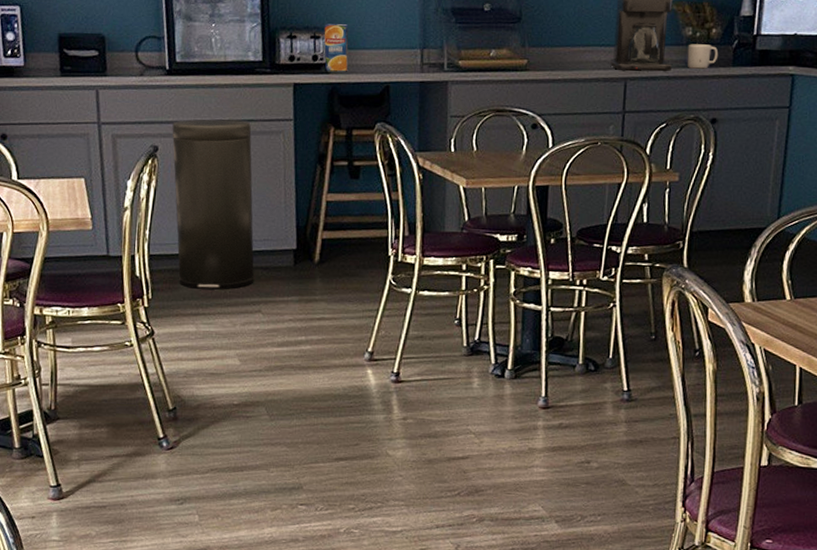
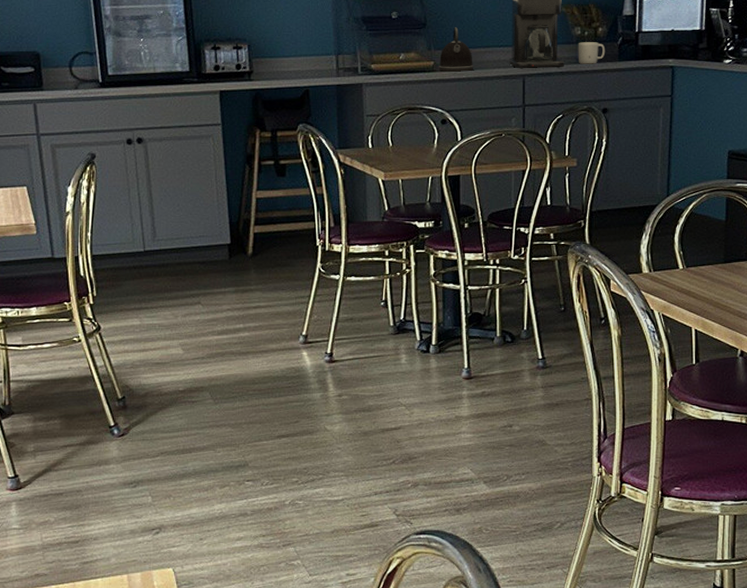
pedal bin: present [172,119,255,290] -> none [108,127,193,285]
orange juice: present [324,24,349,72] -> none [245,35,270,79]
kettle: none [532,23,571,72] -> present [438,27,473,72]

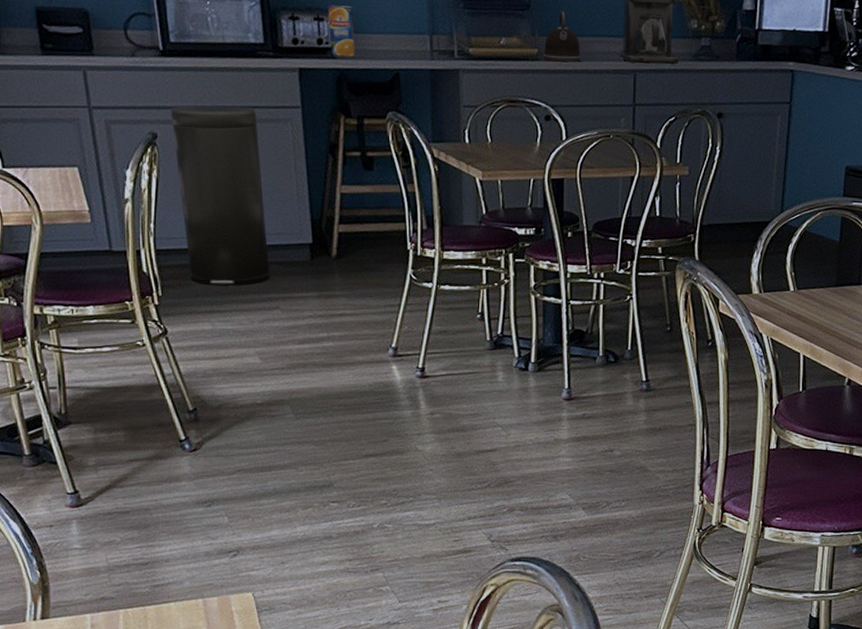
pedal bin: none [108,127,193,285] -> present [171,105,270,286]
orange juice: none [245,35,270,79] -> present [328,5,356,57]
mug: present [578,42,606,64] -> none [693,37,723,63]

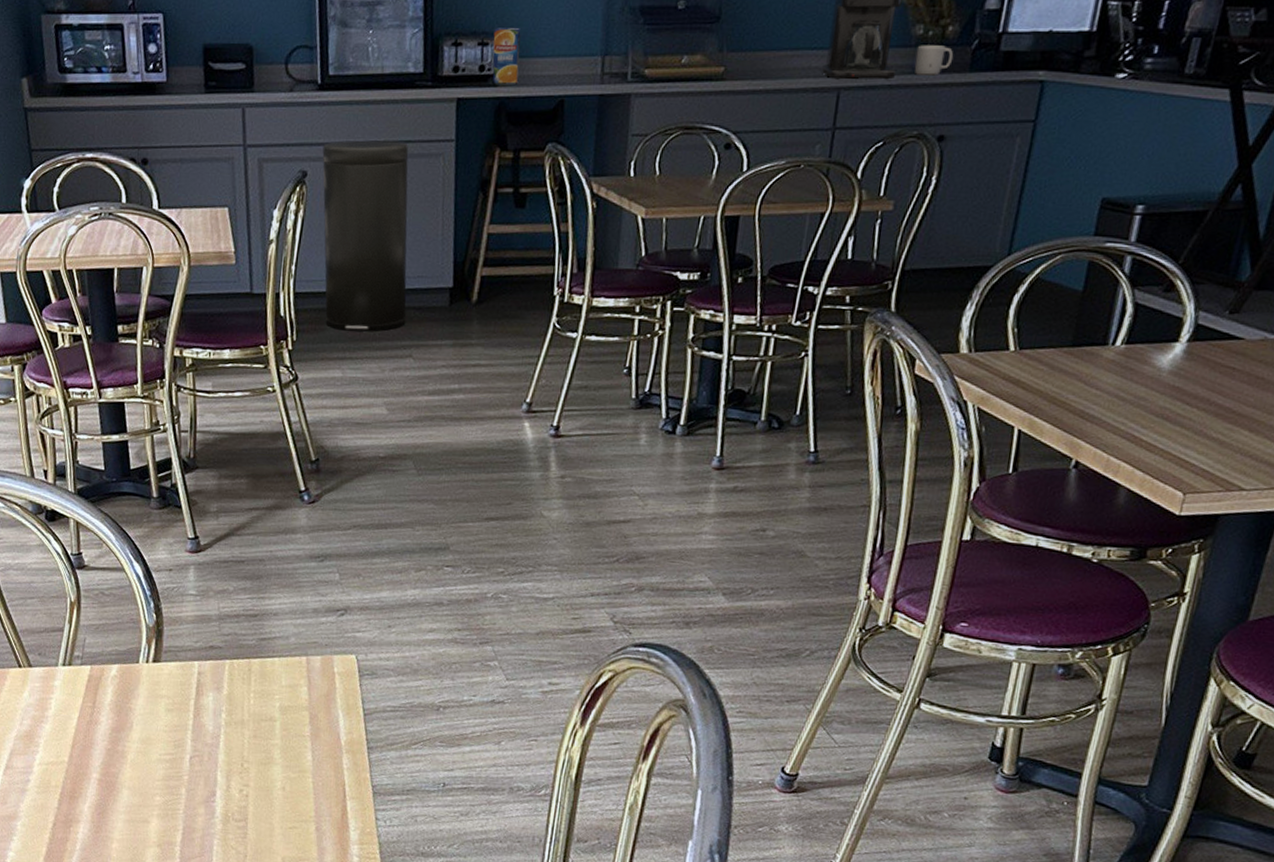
kettle: present [543,11,581,63] -> none [729,22,776,82]
mug: none [693,37,723,63] -> present [913,45,954,76]

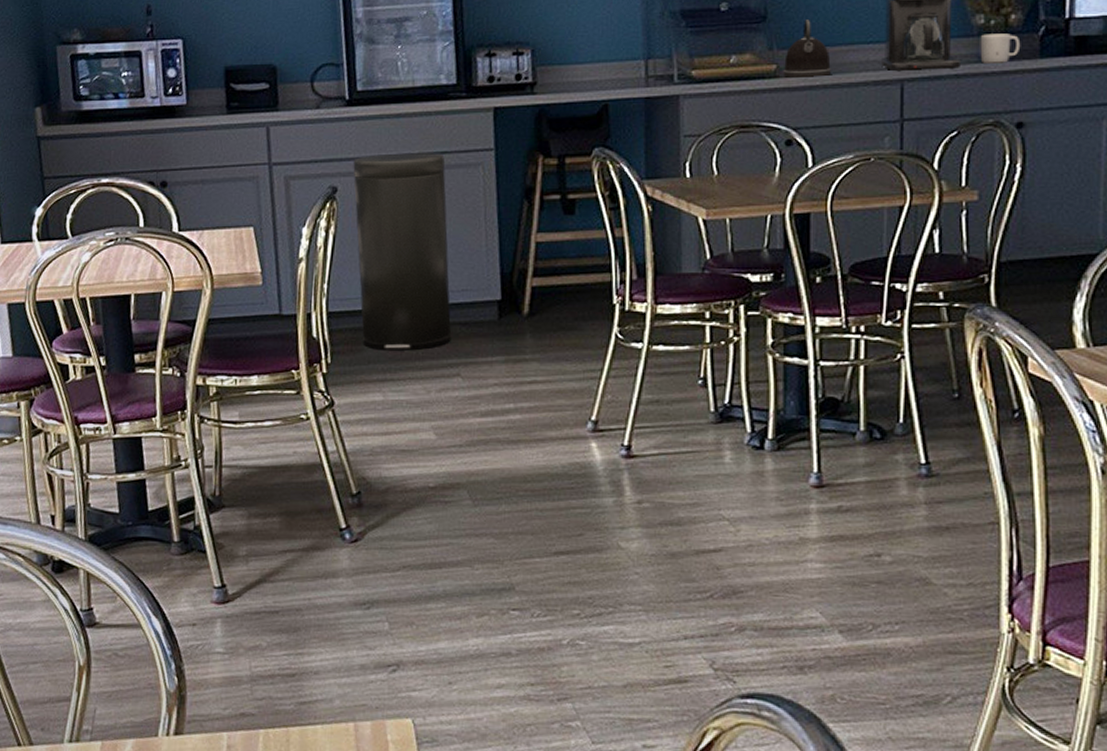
orange juice: present [492,28,521,84] -> none [528,37,559,91]
kettle: none [729,22,776,82] -> present [783,20,831,77]

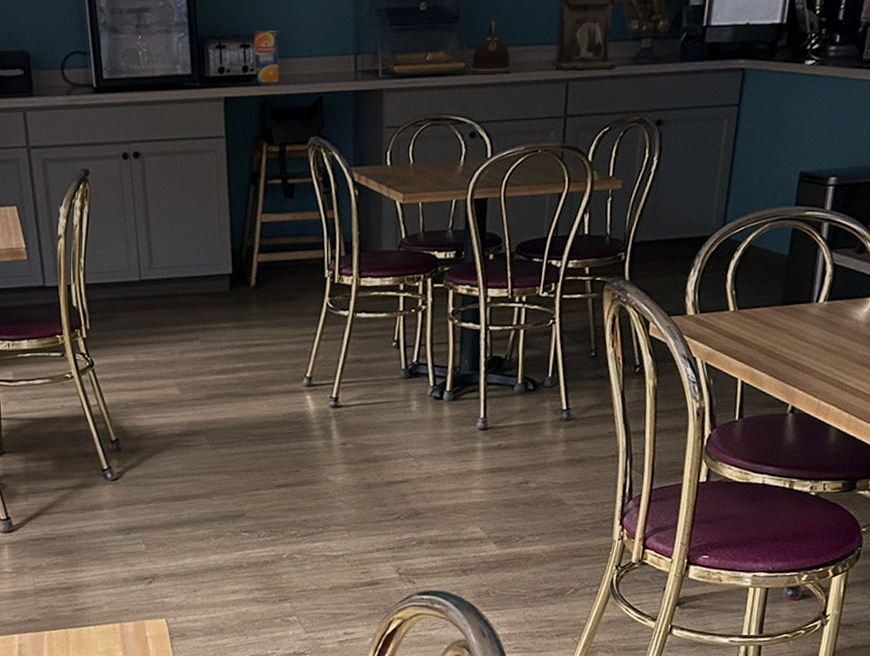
pedal bin: present [353,153,452,351] -> none [102,139,191,318]
orange juice: none [528,37,559,91] -> present [254,31,280,83]
mug: present [980,33,1021,63] -> none [632,39,666,66]

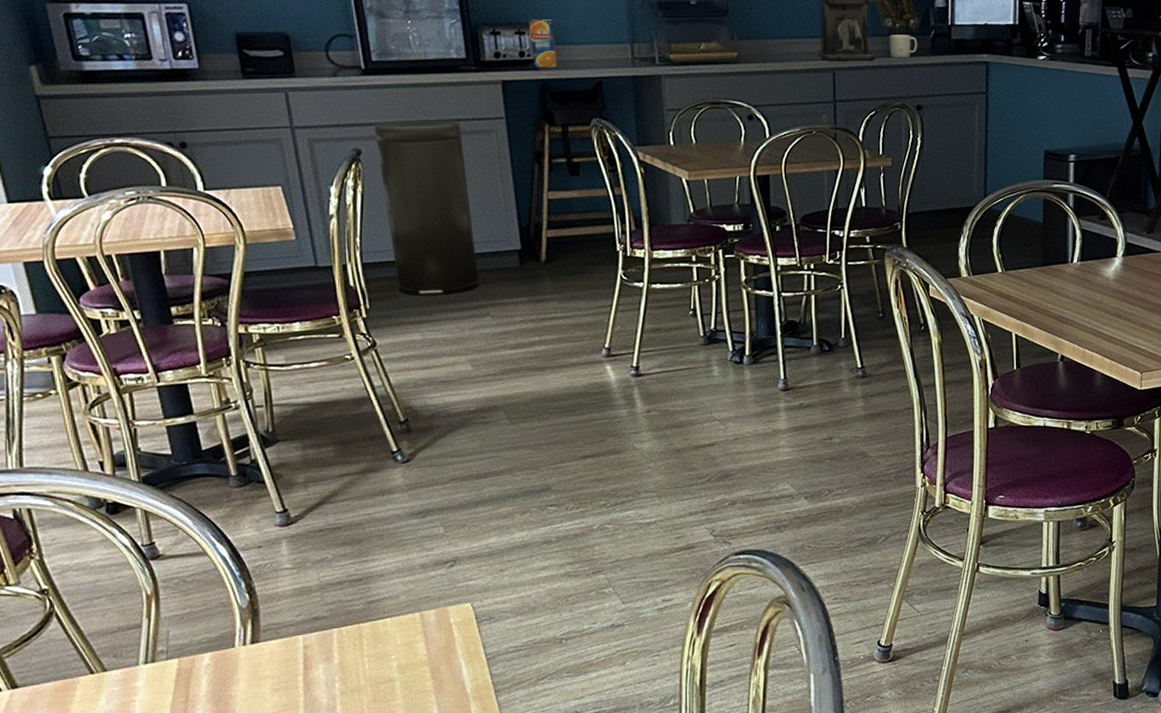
pedal bin: none [102,139,191,318] -> present [374,119,480,295]
kettle: present [470,21,510,75] -> none [743,16,780,64]
mug: none [632,39,666,66] -> present [889,34,918,58]

